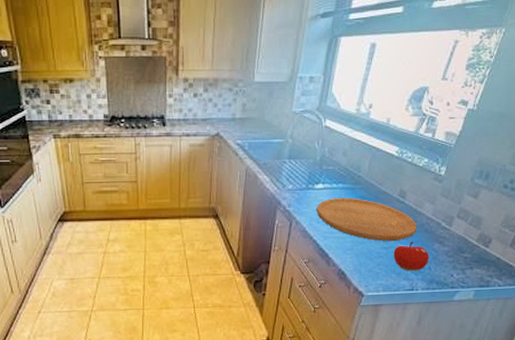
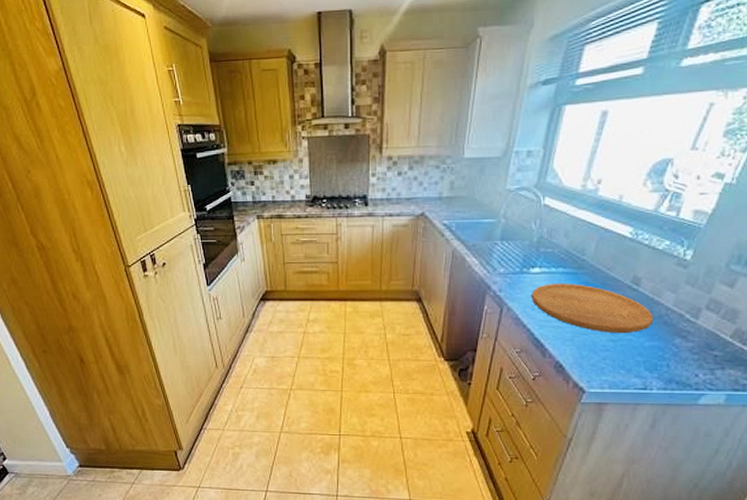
fruit: present [393,241,429,271] -> none [623,334,668,368]

